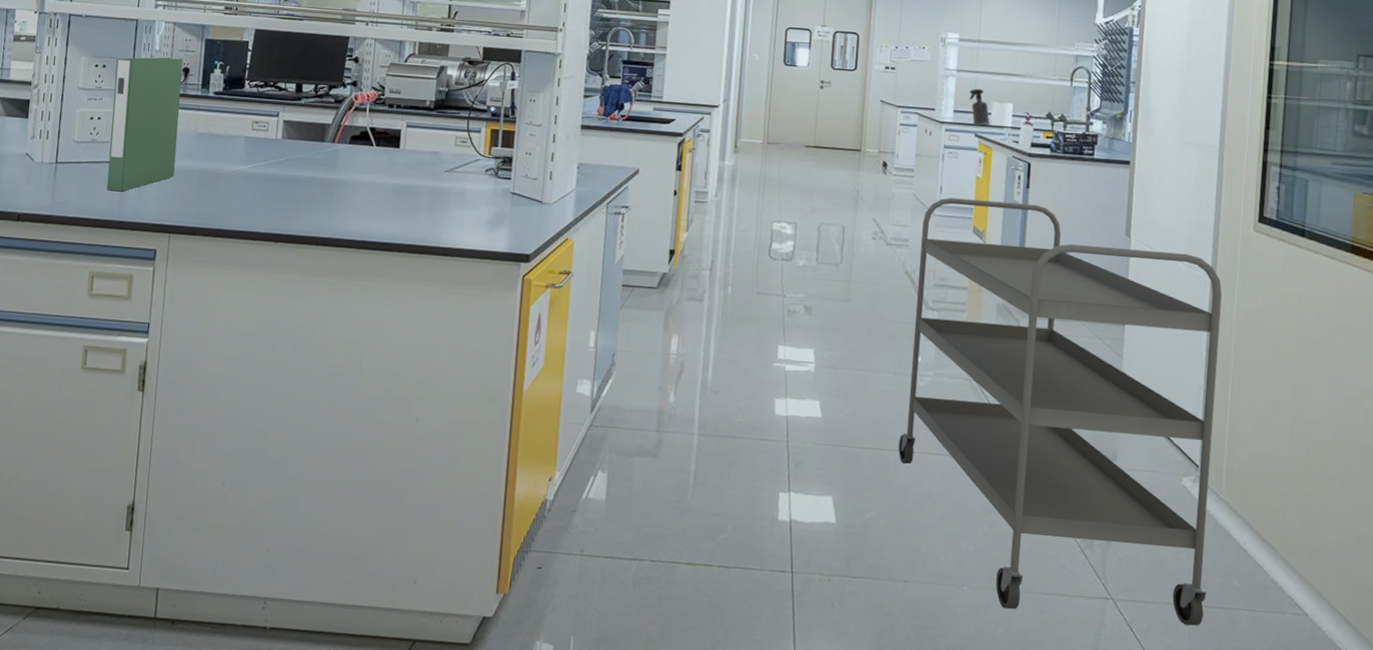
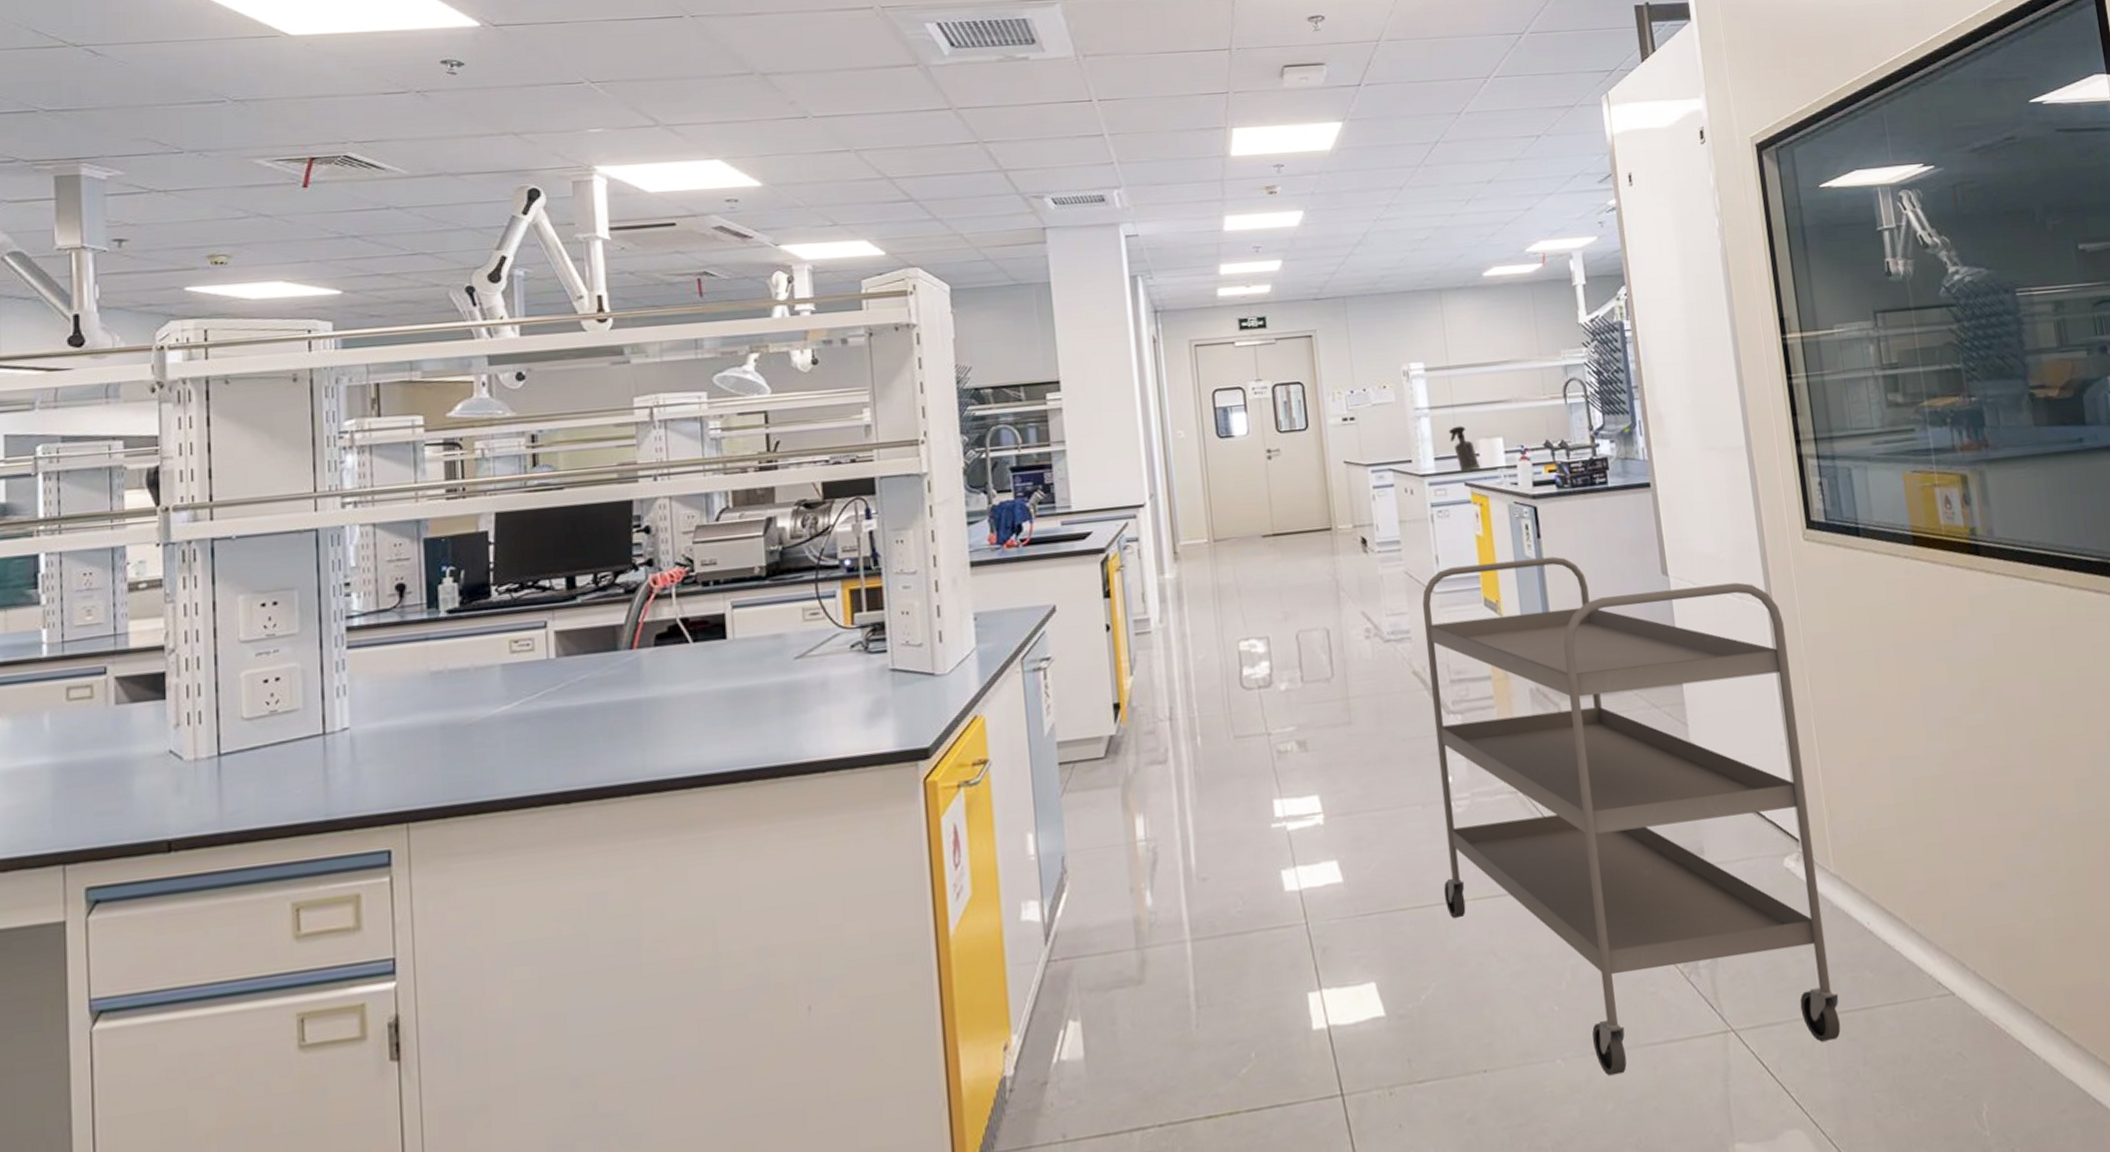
binder: present [106,57,183,192] -> none [293,572,403,781]

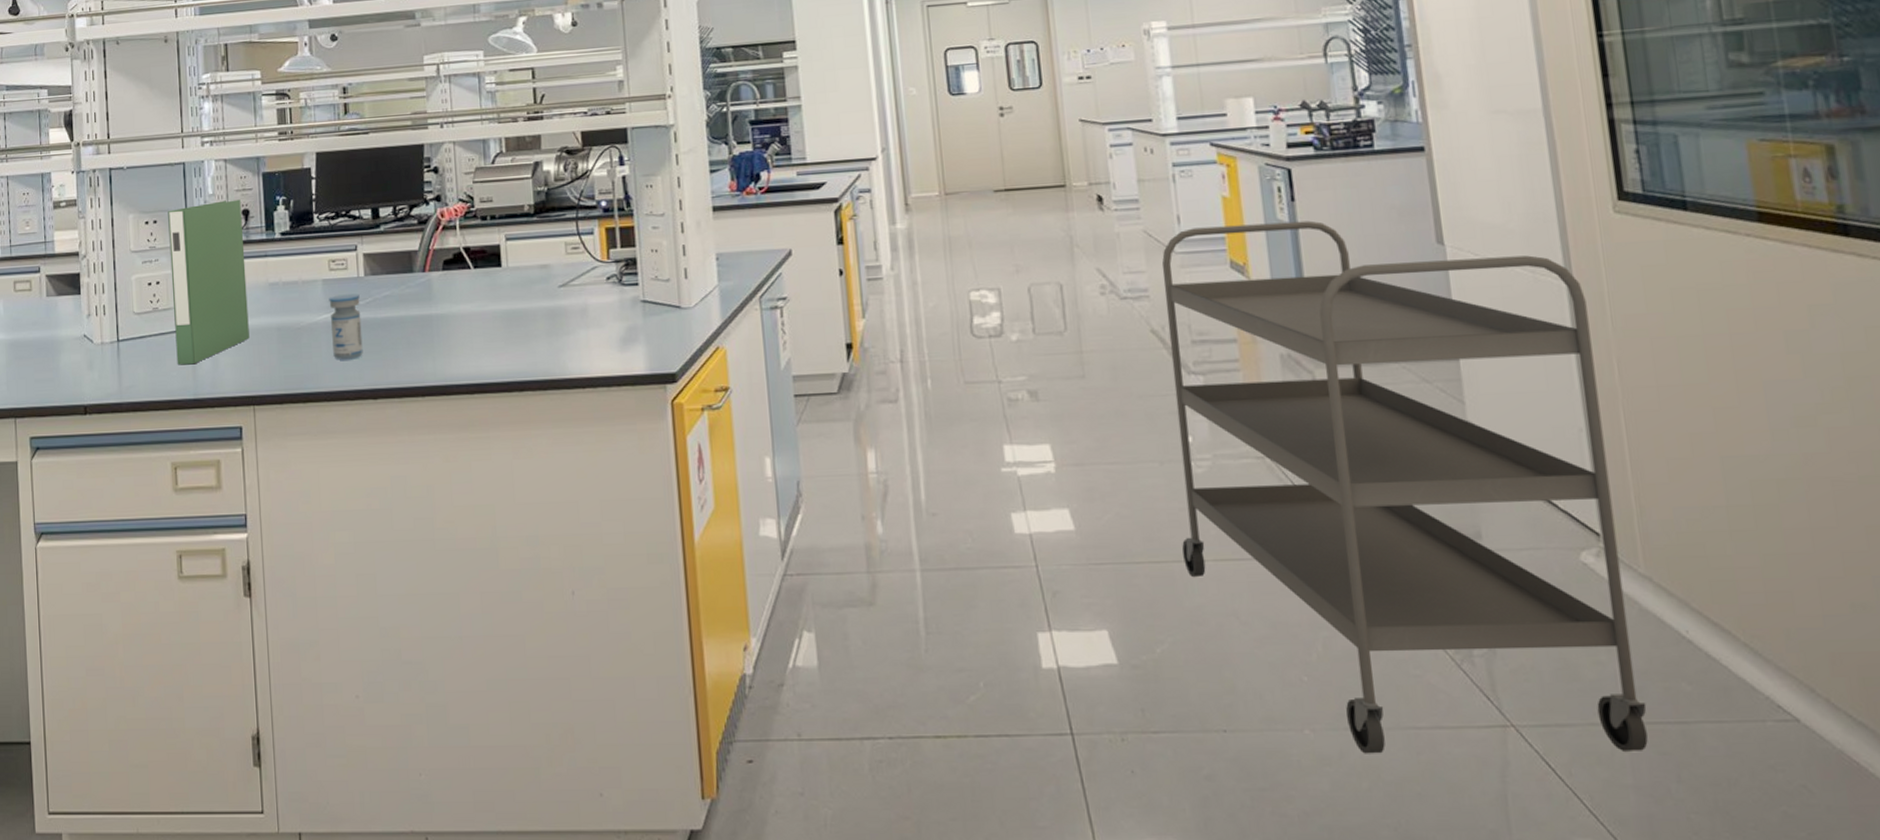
binder: none [293,572,403,781] -> present [168,199,250,365]
medicine bottle: none [509,679,553,760] -> present [329,294,363,360]
spray bottle: present [1449,425,1480,473] -> none [1193,85,1227,133]

